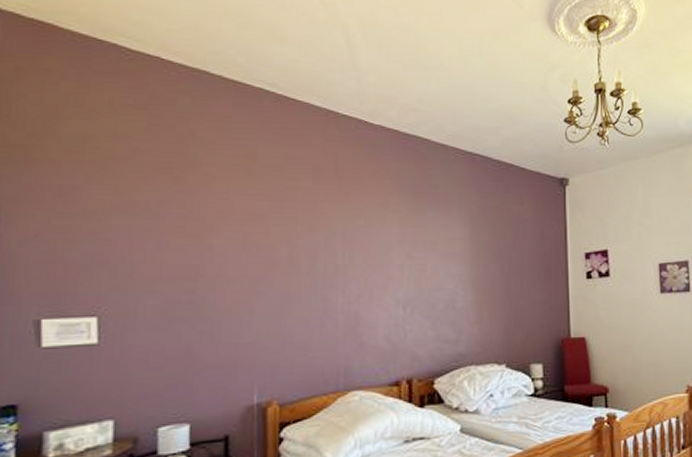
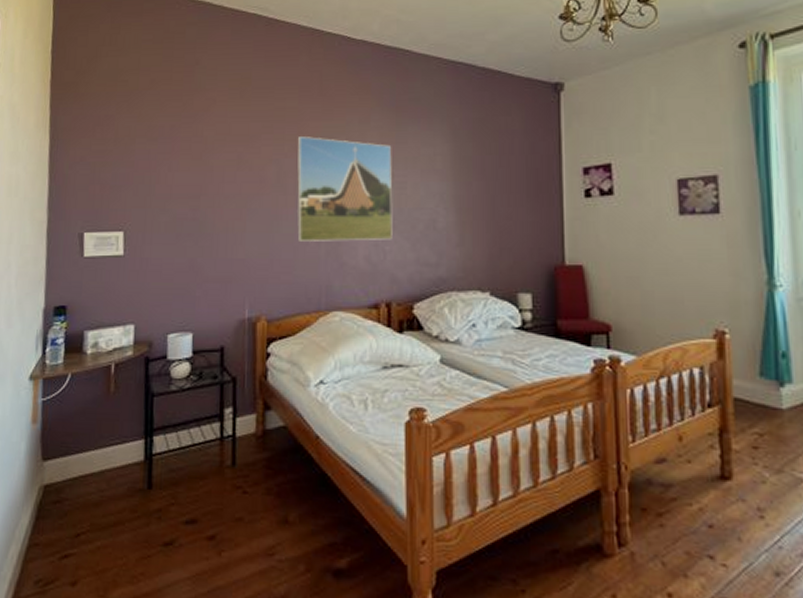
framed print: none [311,218,413,323] -> present [297,137,393,242]

